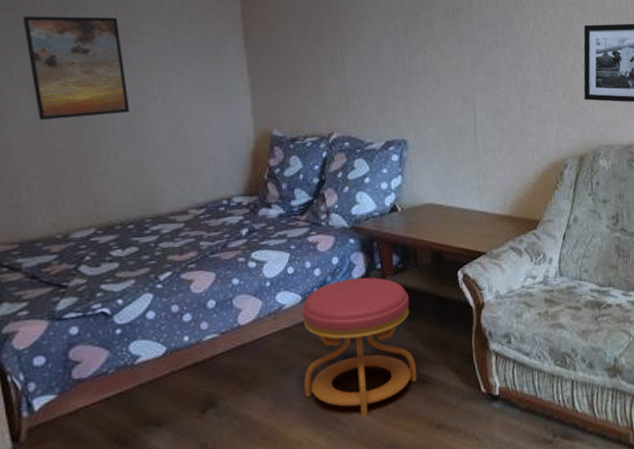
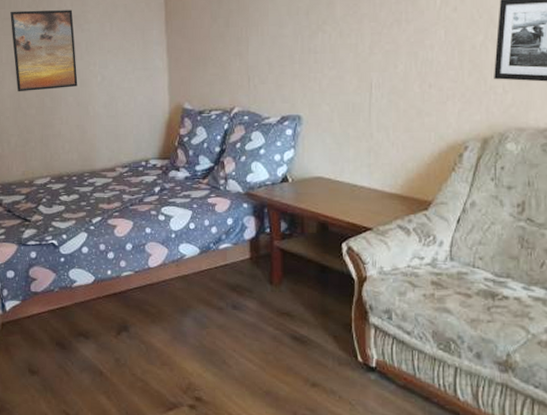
stool: present [302,277,418,417] -> none [198,238,297,363]

